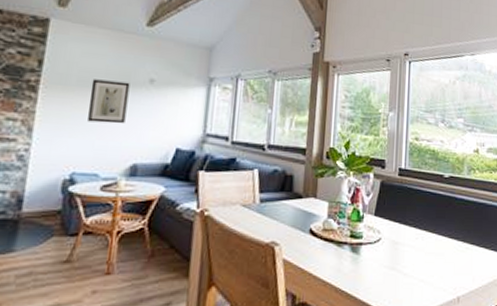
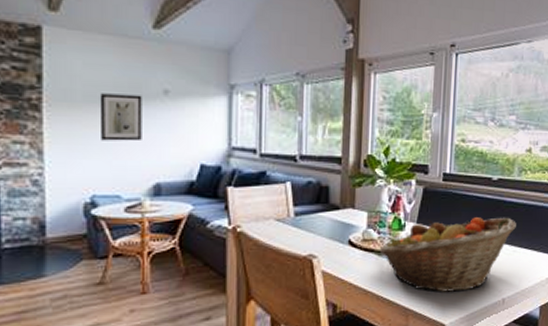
fruit basket: none [338,212,468,287] -> present [379,217,516,292]

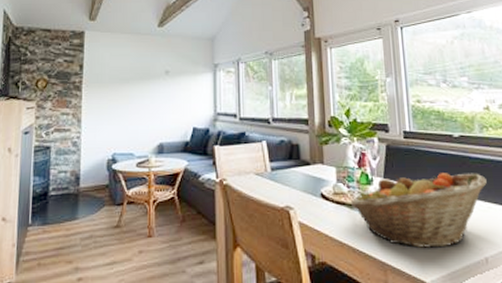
wall art: present [99,93,142,142] -> none [120,75,150,111]

